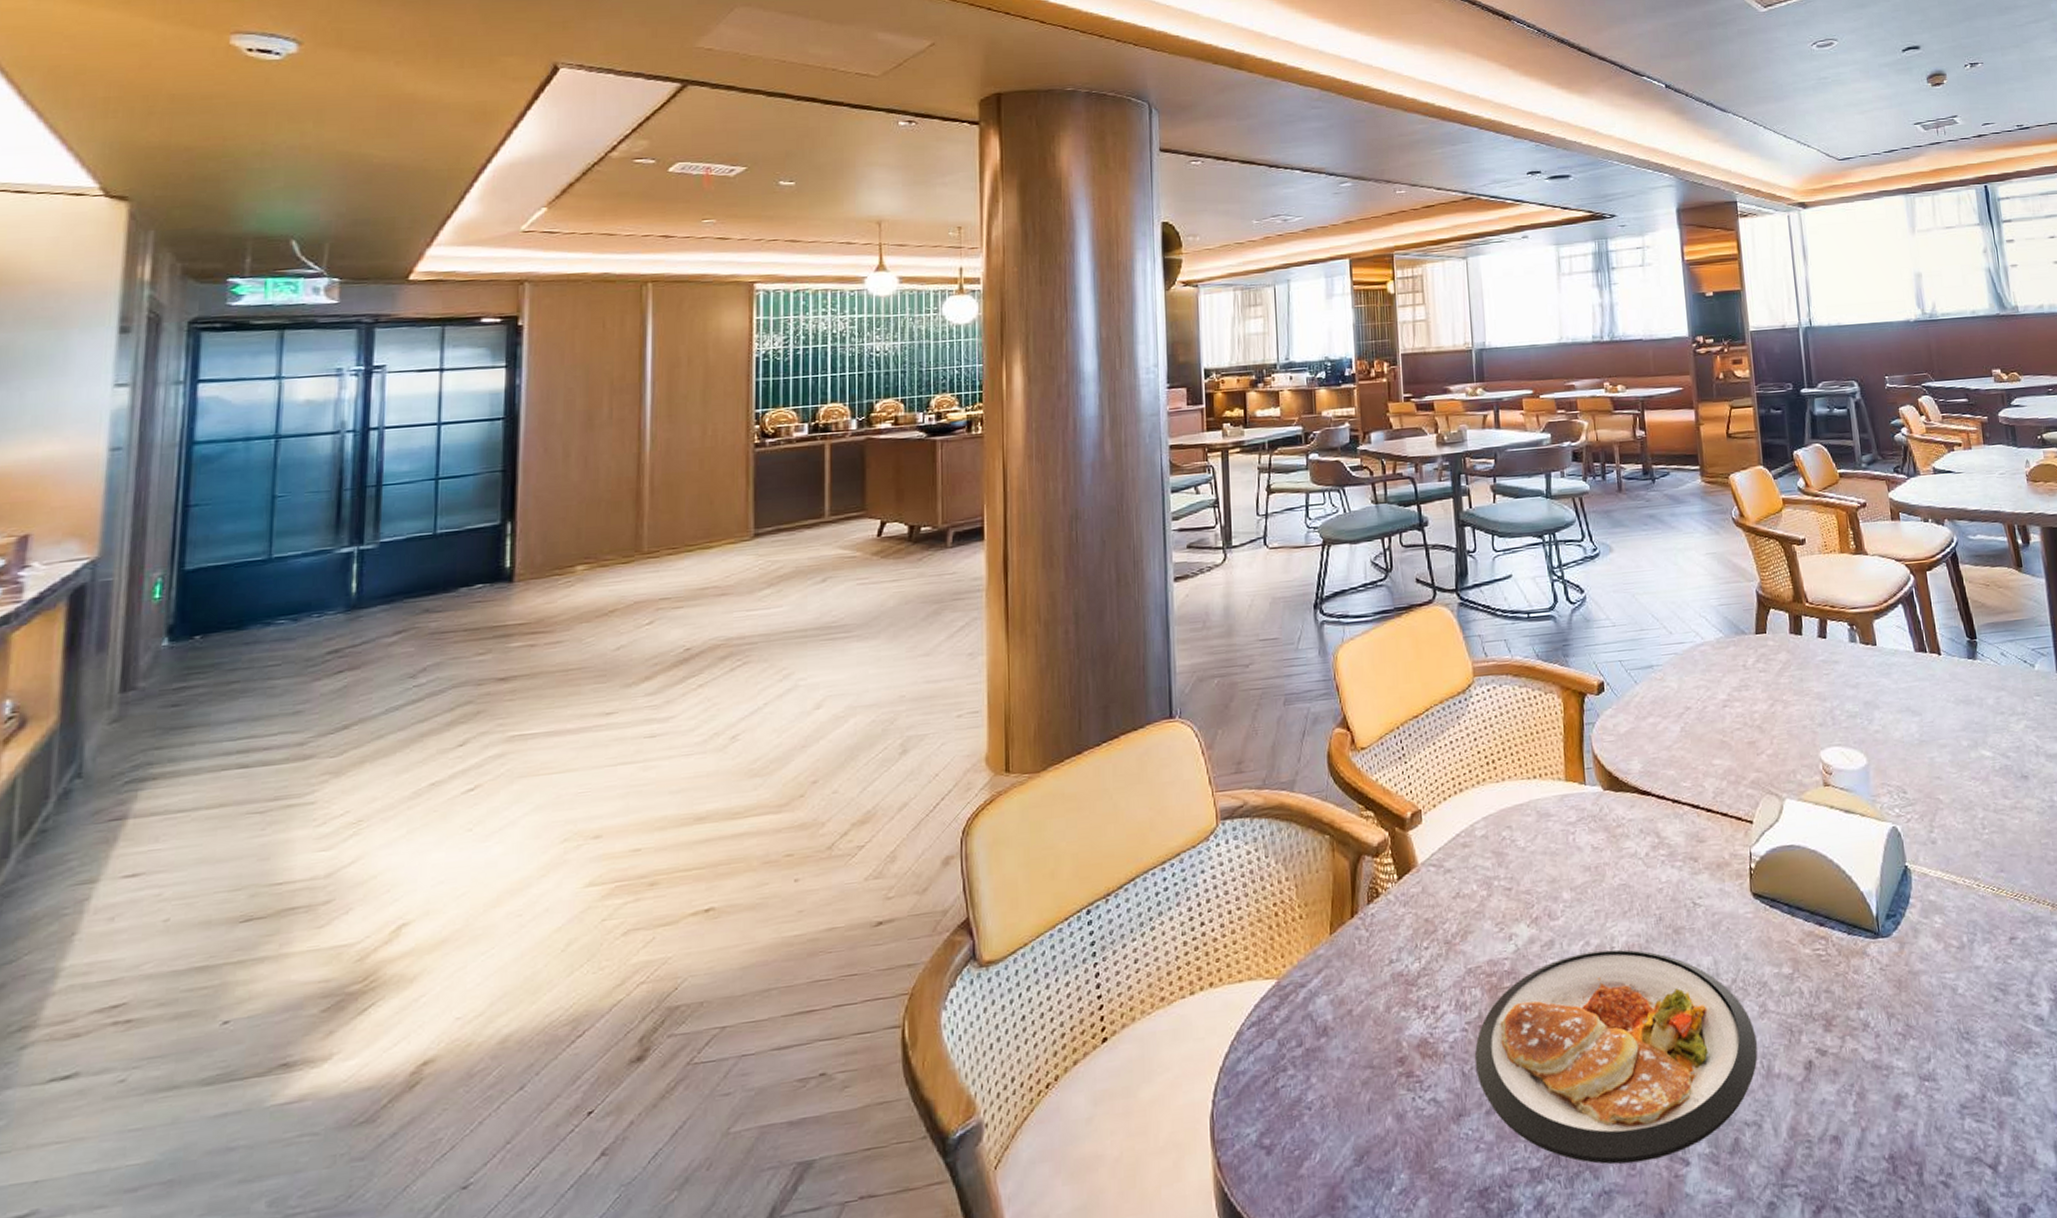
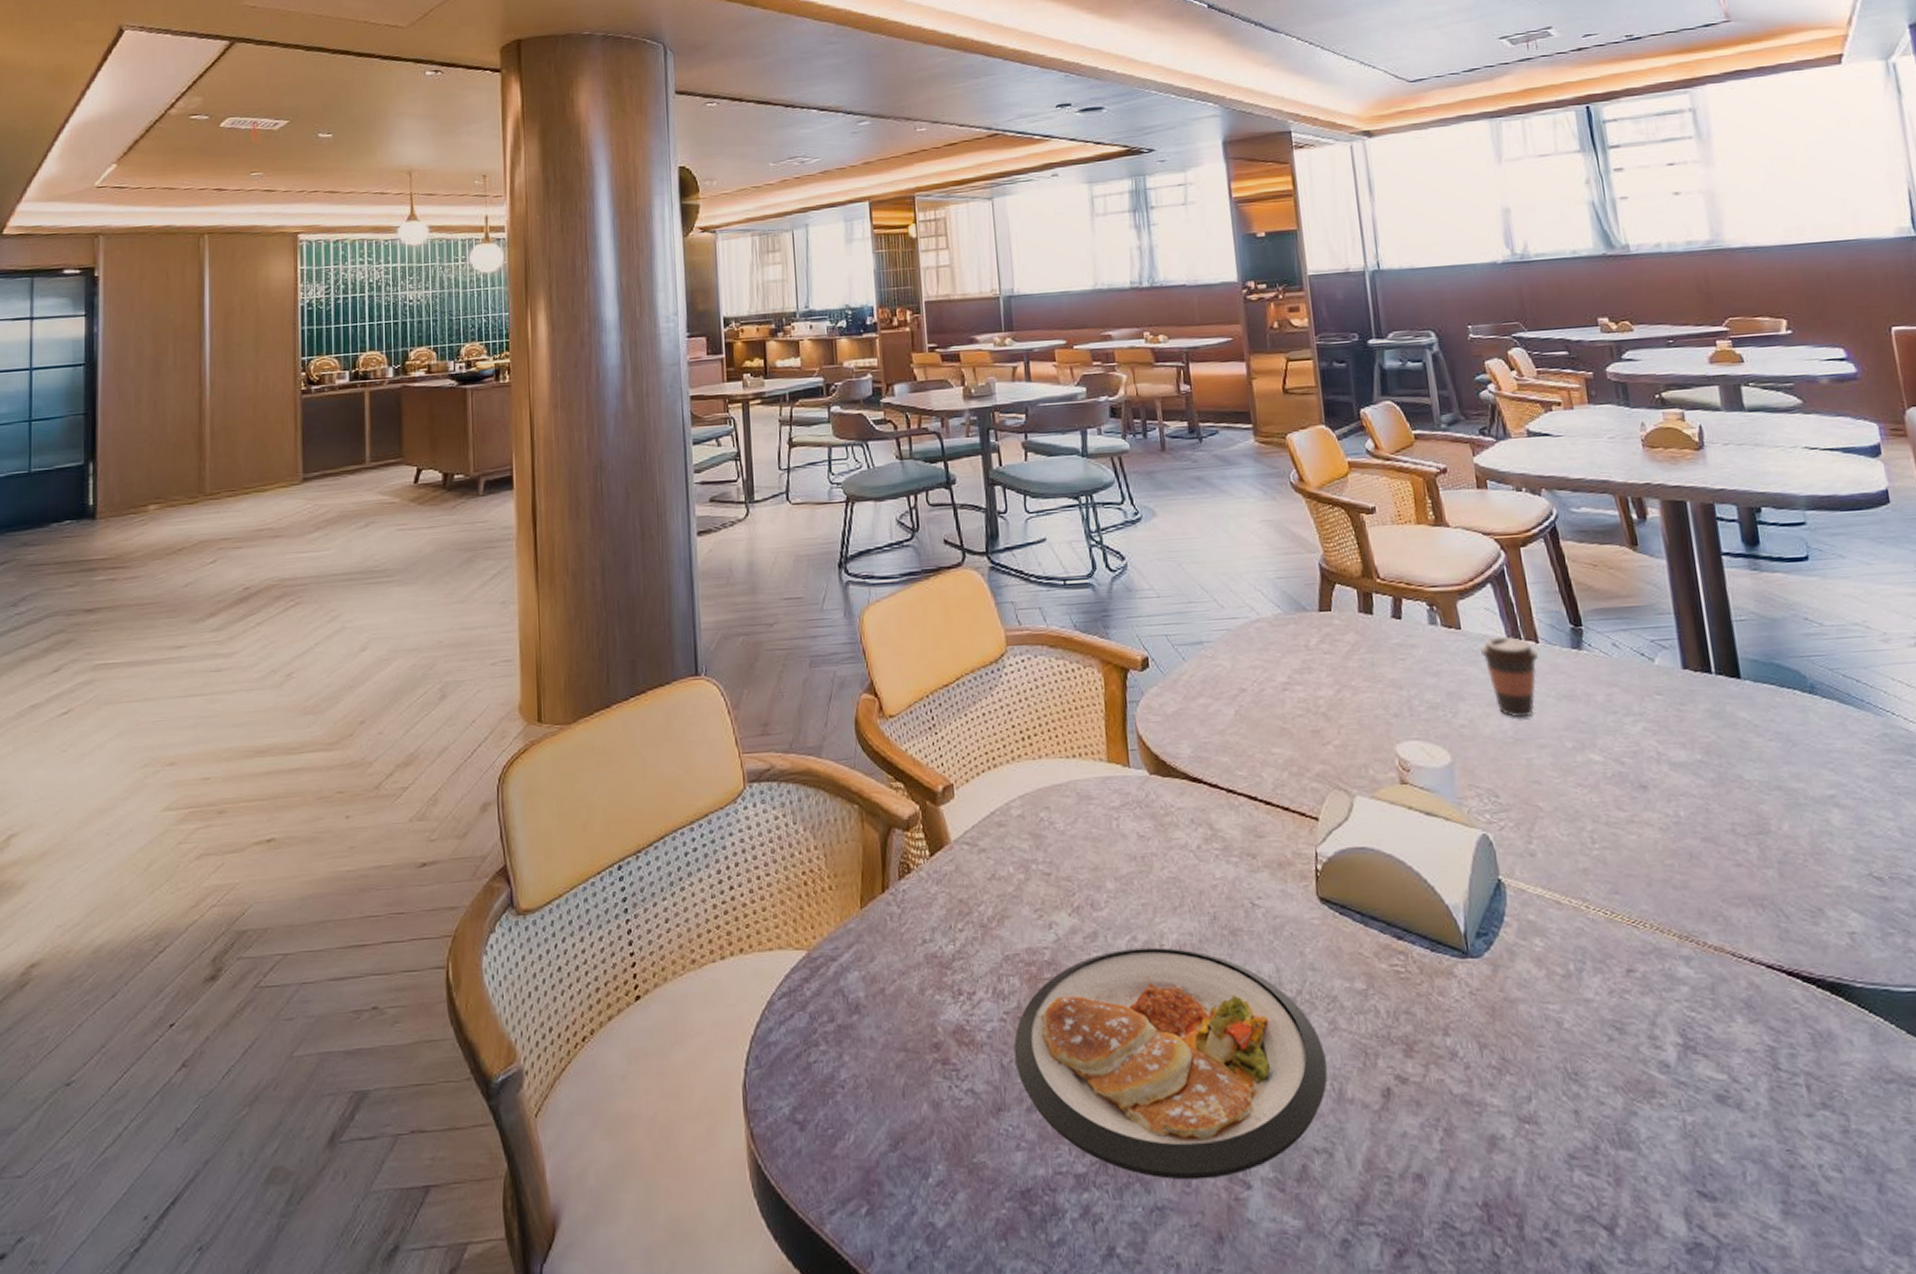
coffee cup: none [1892,650,1940,722] -> present [1479,636,1538,718]

